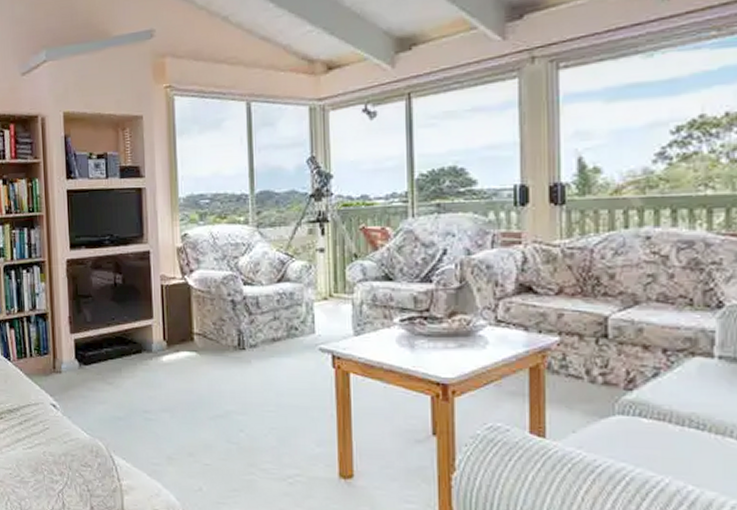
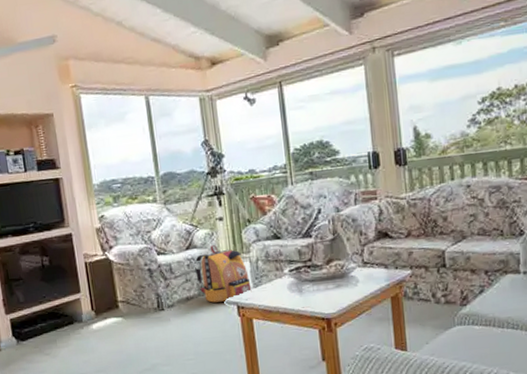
backpack: none [286,280,352,348] -> present [195,245,252,303]

